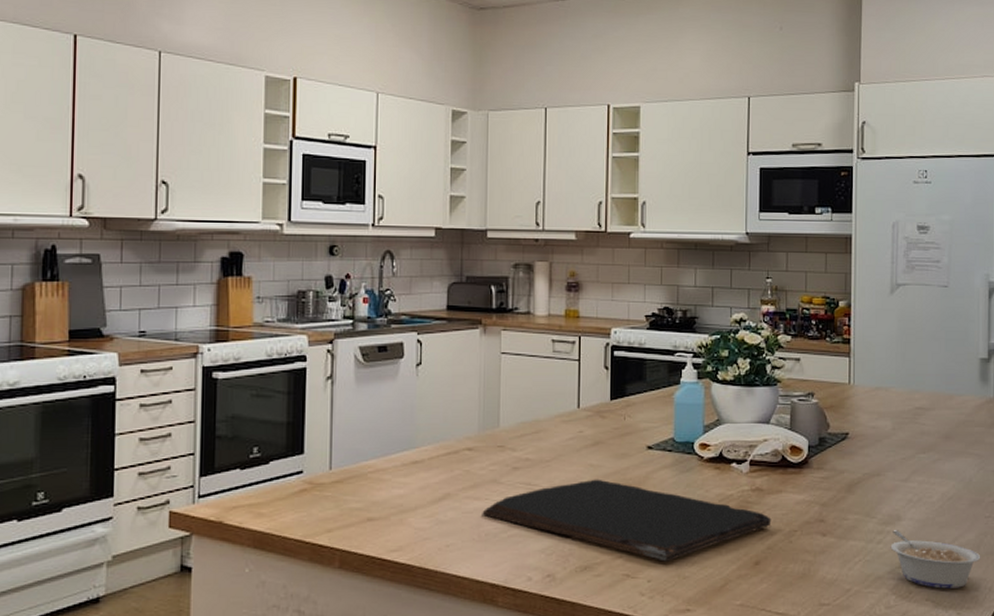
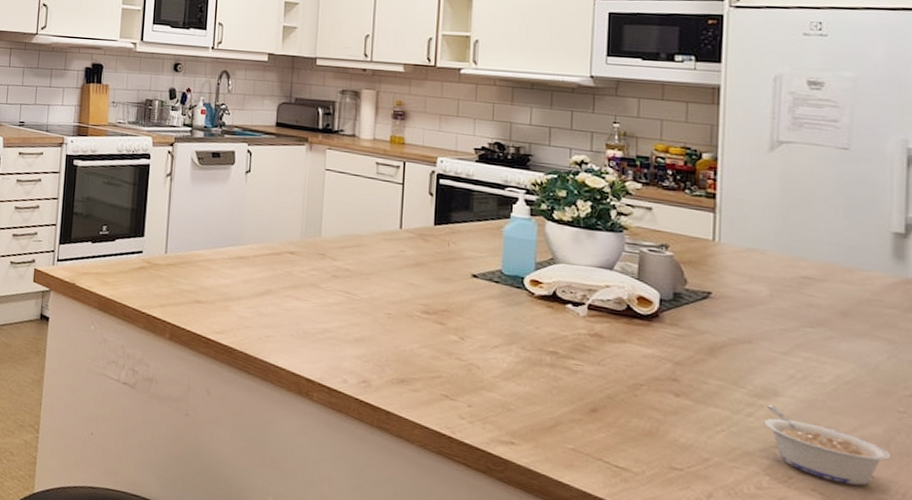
cutting board: present [482,479,771,562] -> none [301,297,613,391]

